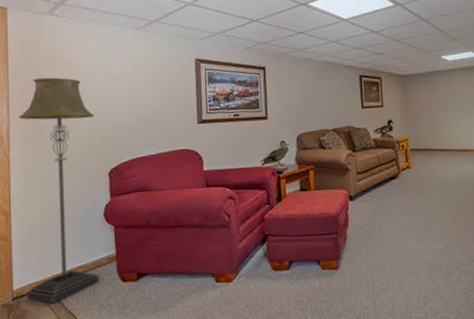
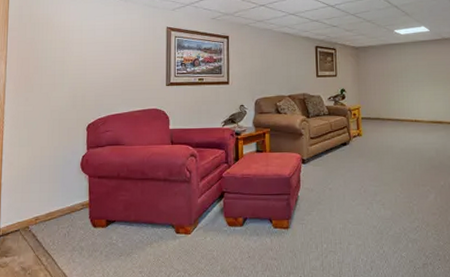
floor lamp: present [19,77,99,304] -> none [12,40,77,243]

